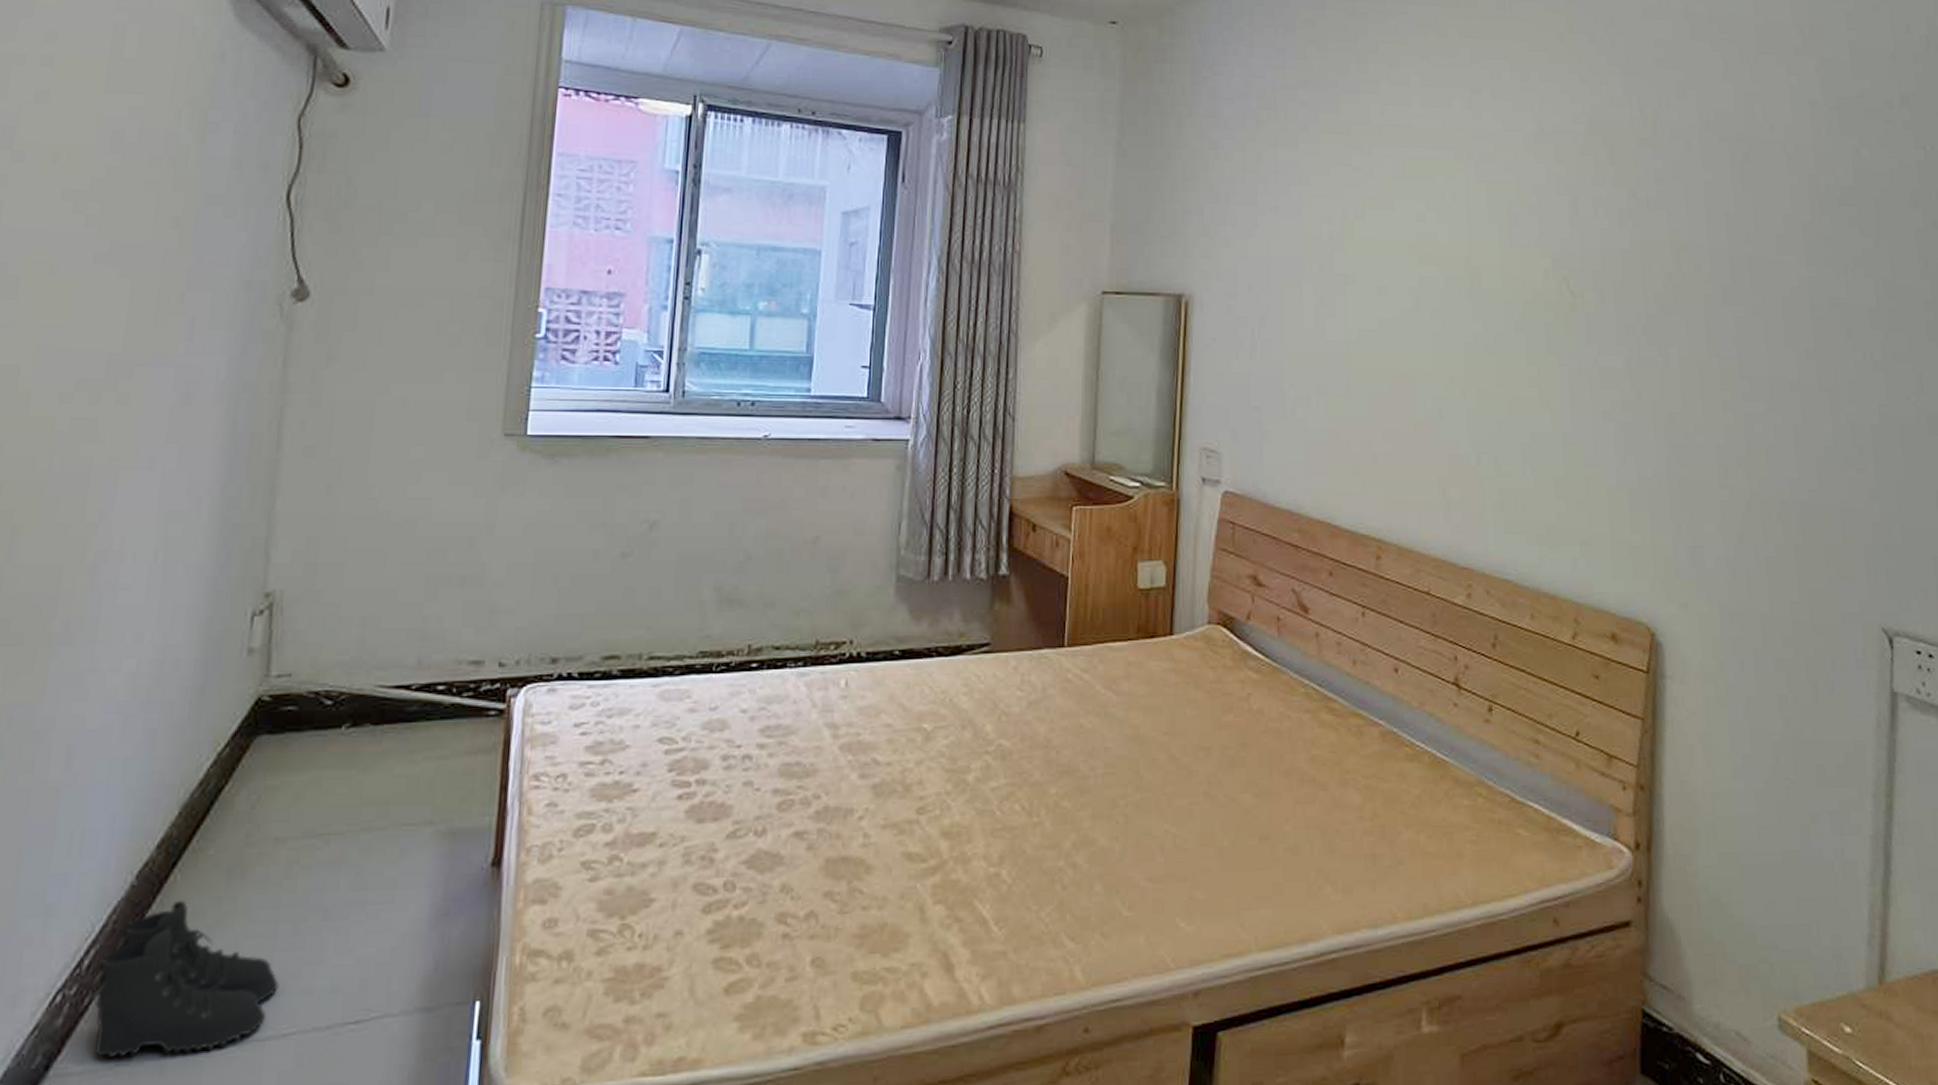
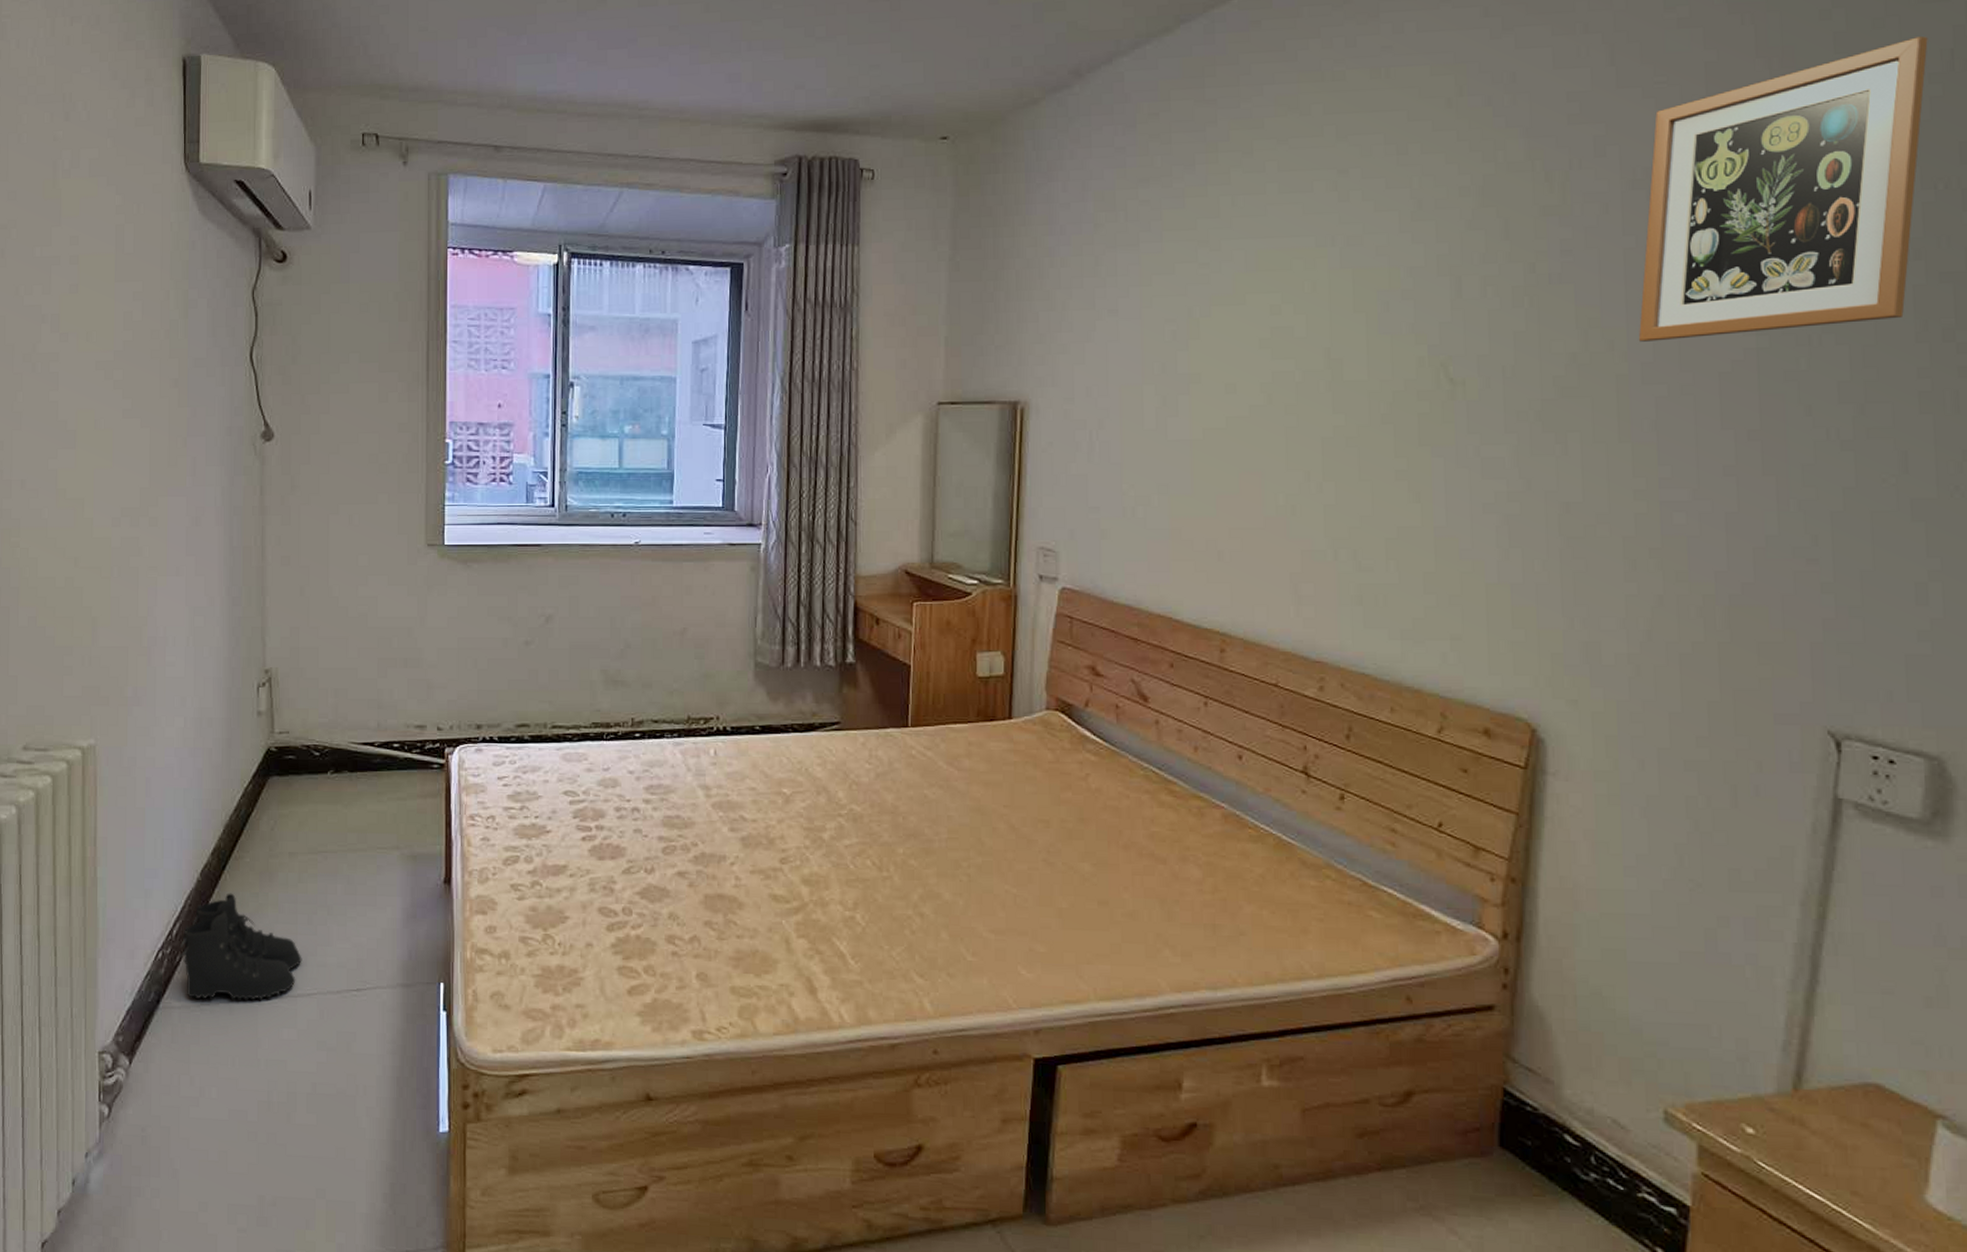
picture frame: none [1718,22,1911,266] -> present [1638,35,1928,342]

